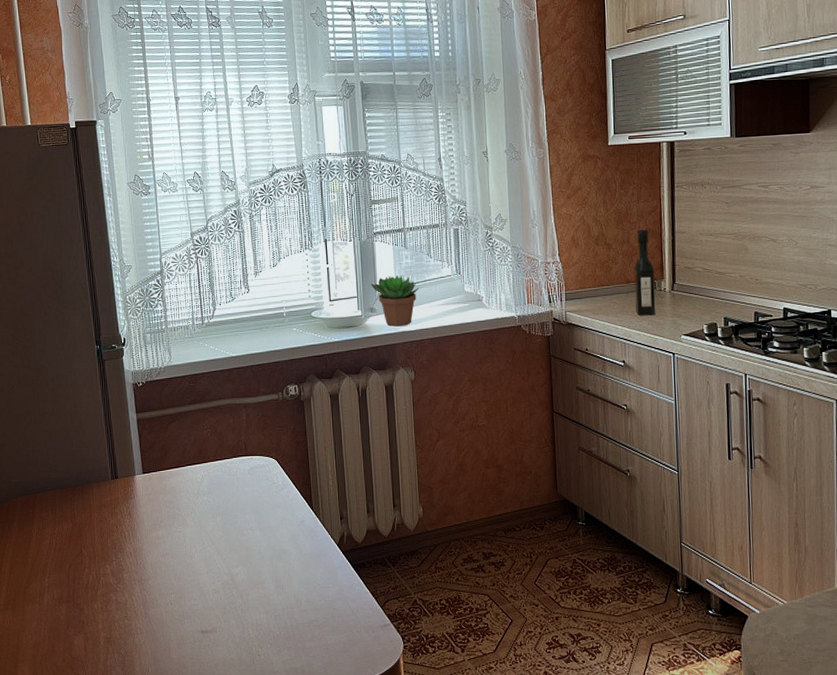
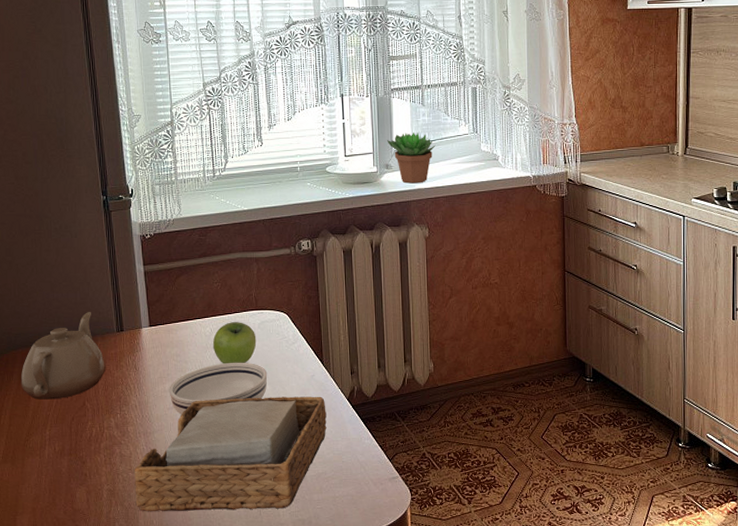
teapot: none [20,459,102,547] -> present [20,311,106,400]
napkin holder: none [130,542,318,660] -> present [134,396,327,512]
bowl: none [162,508,258,561] -> present [169,362,268,414]
fruit: none [204,468,247,511] -> present [212,322,257,364]
bottle: present [634,229,656,316] -> none [648,93,668,179]

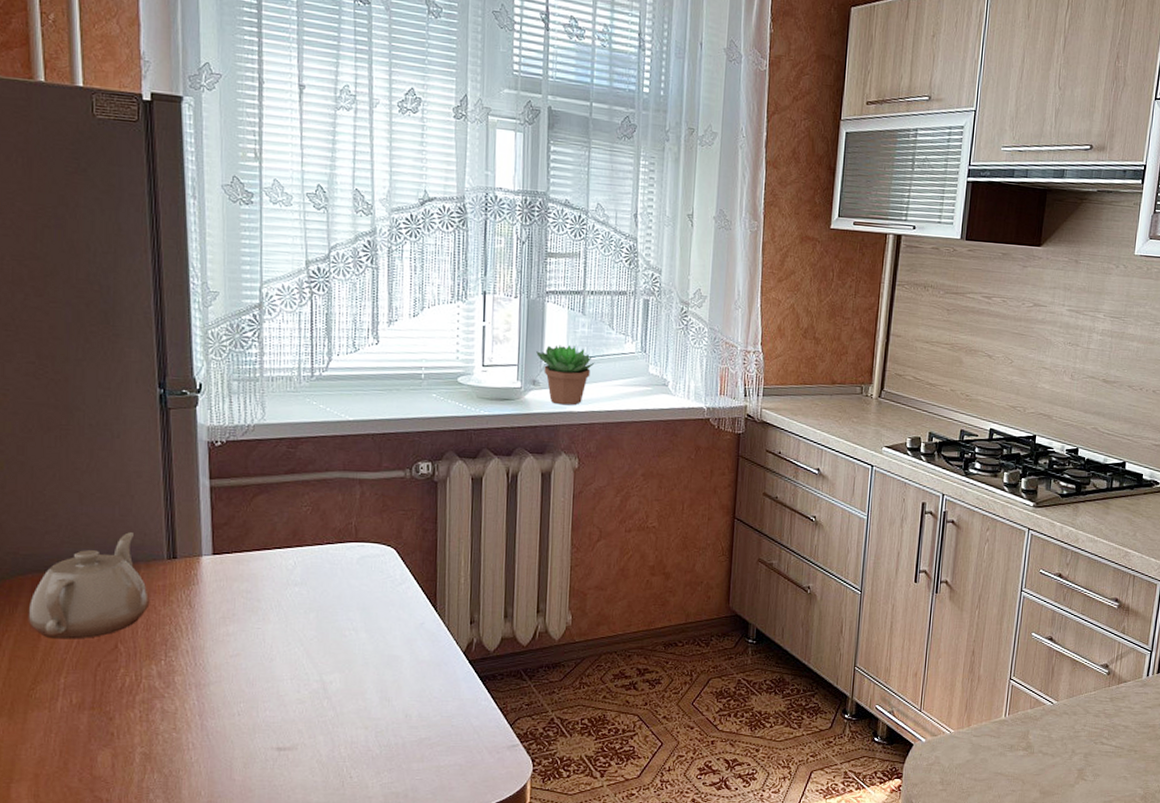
napkin holder: present [134,396,327,512] -> none [178,646,436,781]
bowl: present [169,362,268,414] -> none [233,603,365,664]
fruit: present [212,322,257,364] -> none [295,555,354,606]

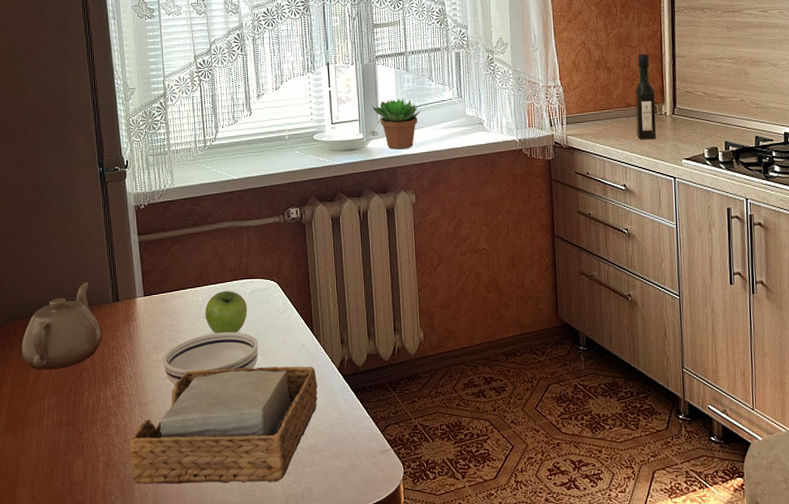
napkin holder: none [178,646,436,781] -> present [129,366,318,485]
bowl: none [233,603,365,664] -> present [162,331,259,385]
fruit: none [295,555,354,606] -> present [204,291,248,334]
bottle: none [838,326,863,423] -> present [634,53,656,140]

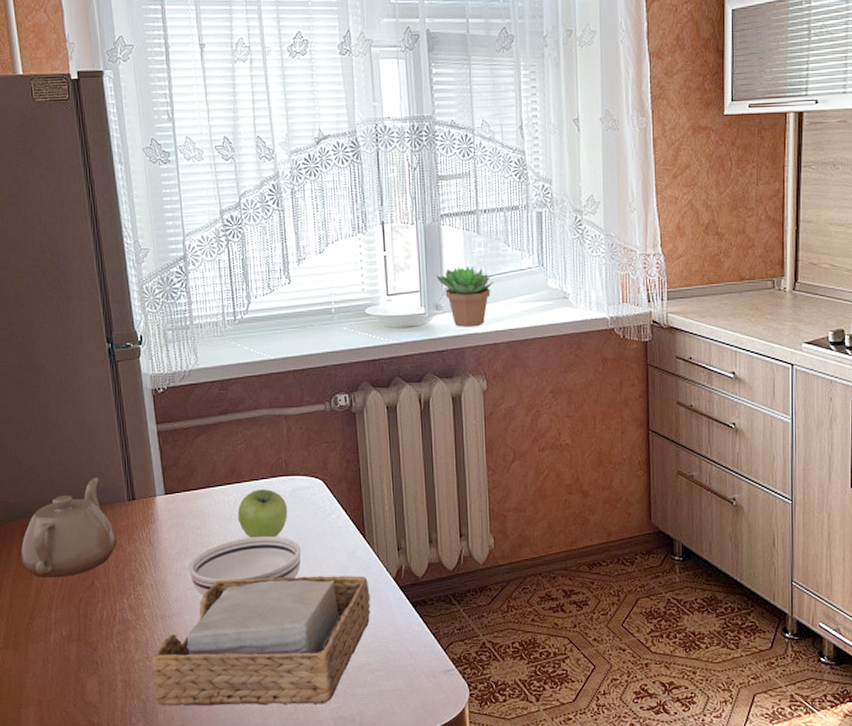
bottle: present [634,53,656,140] -> none [749,216,774,320]

